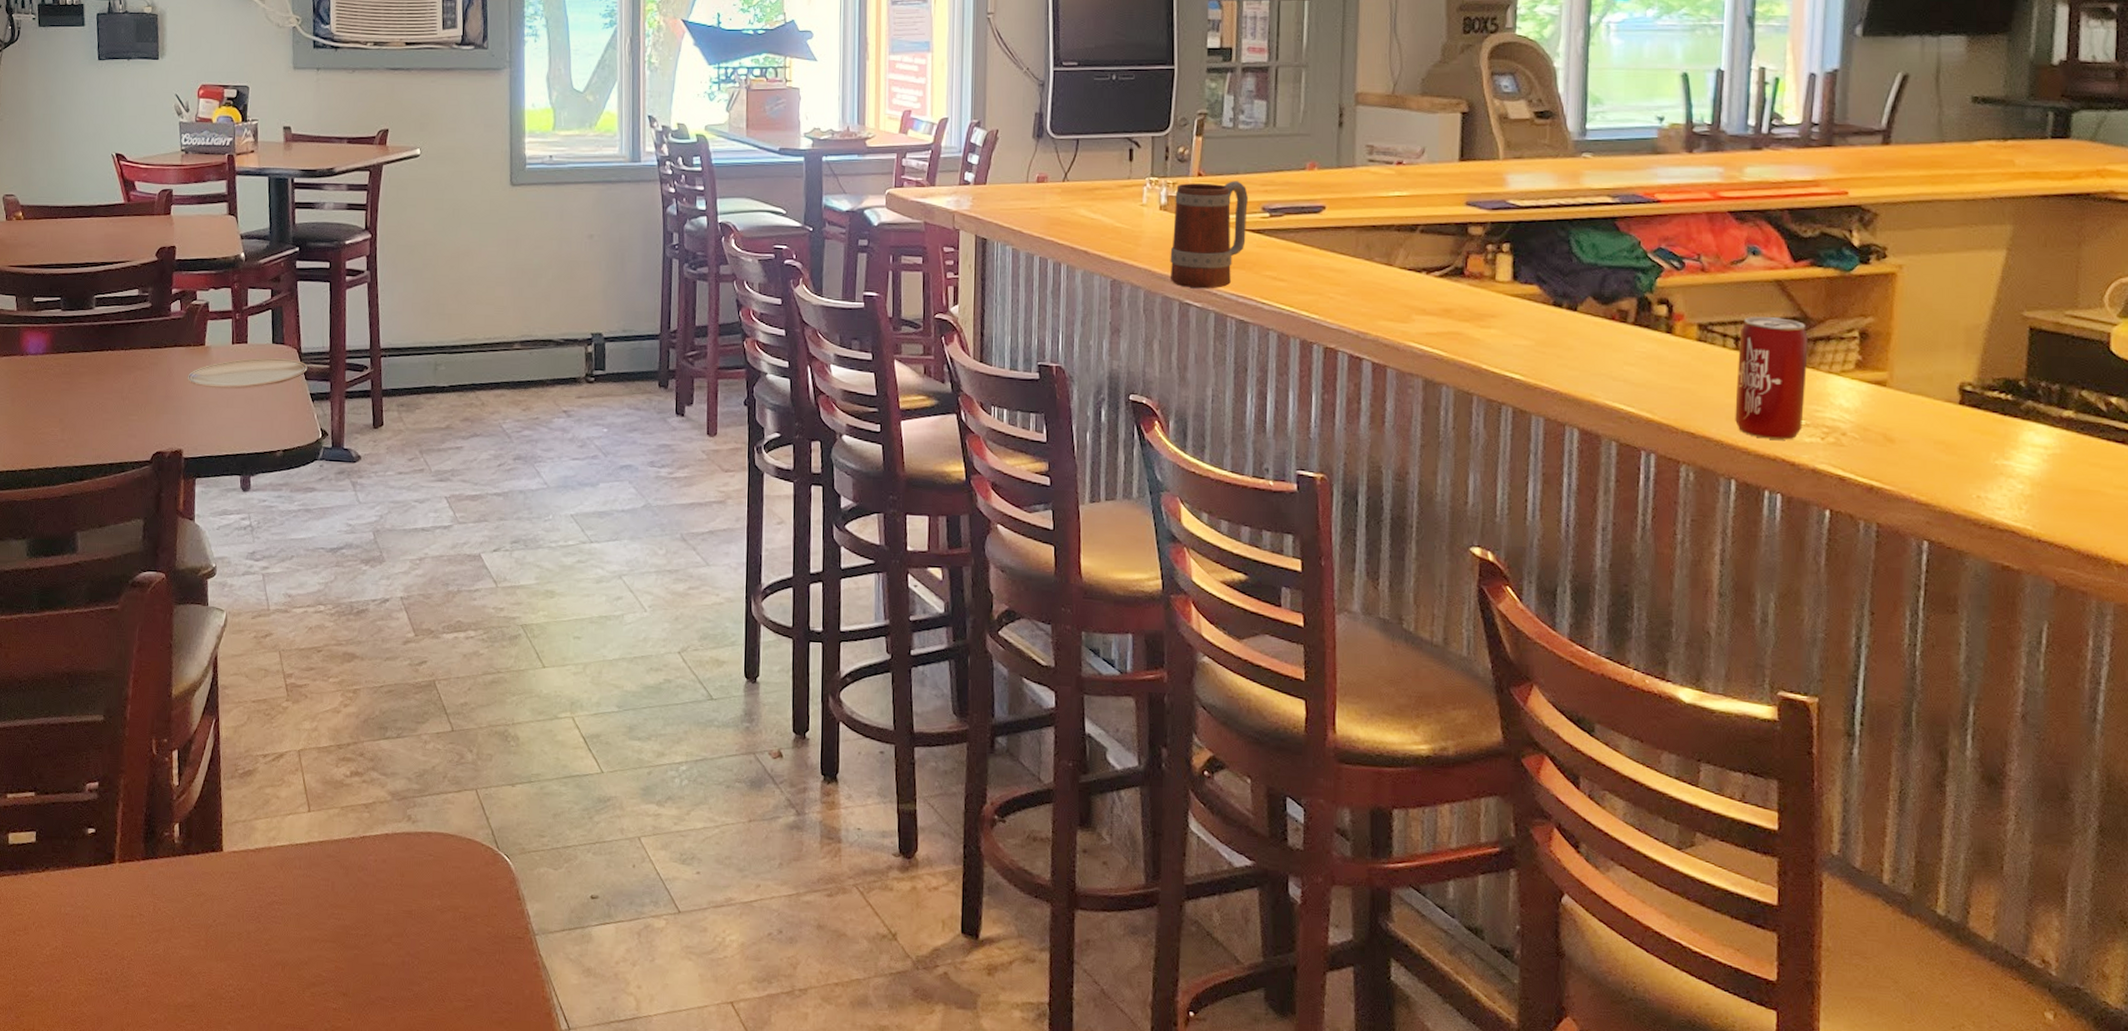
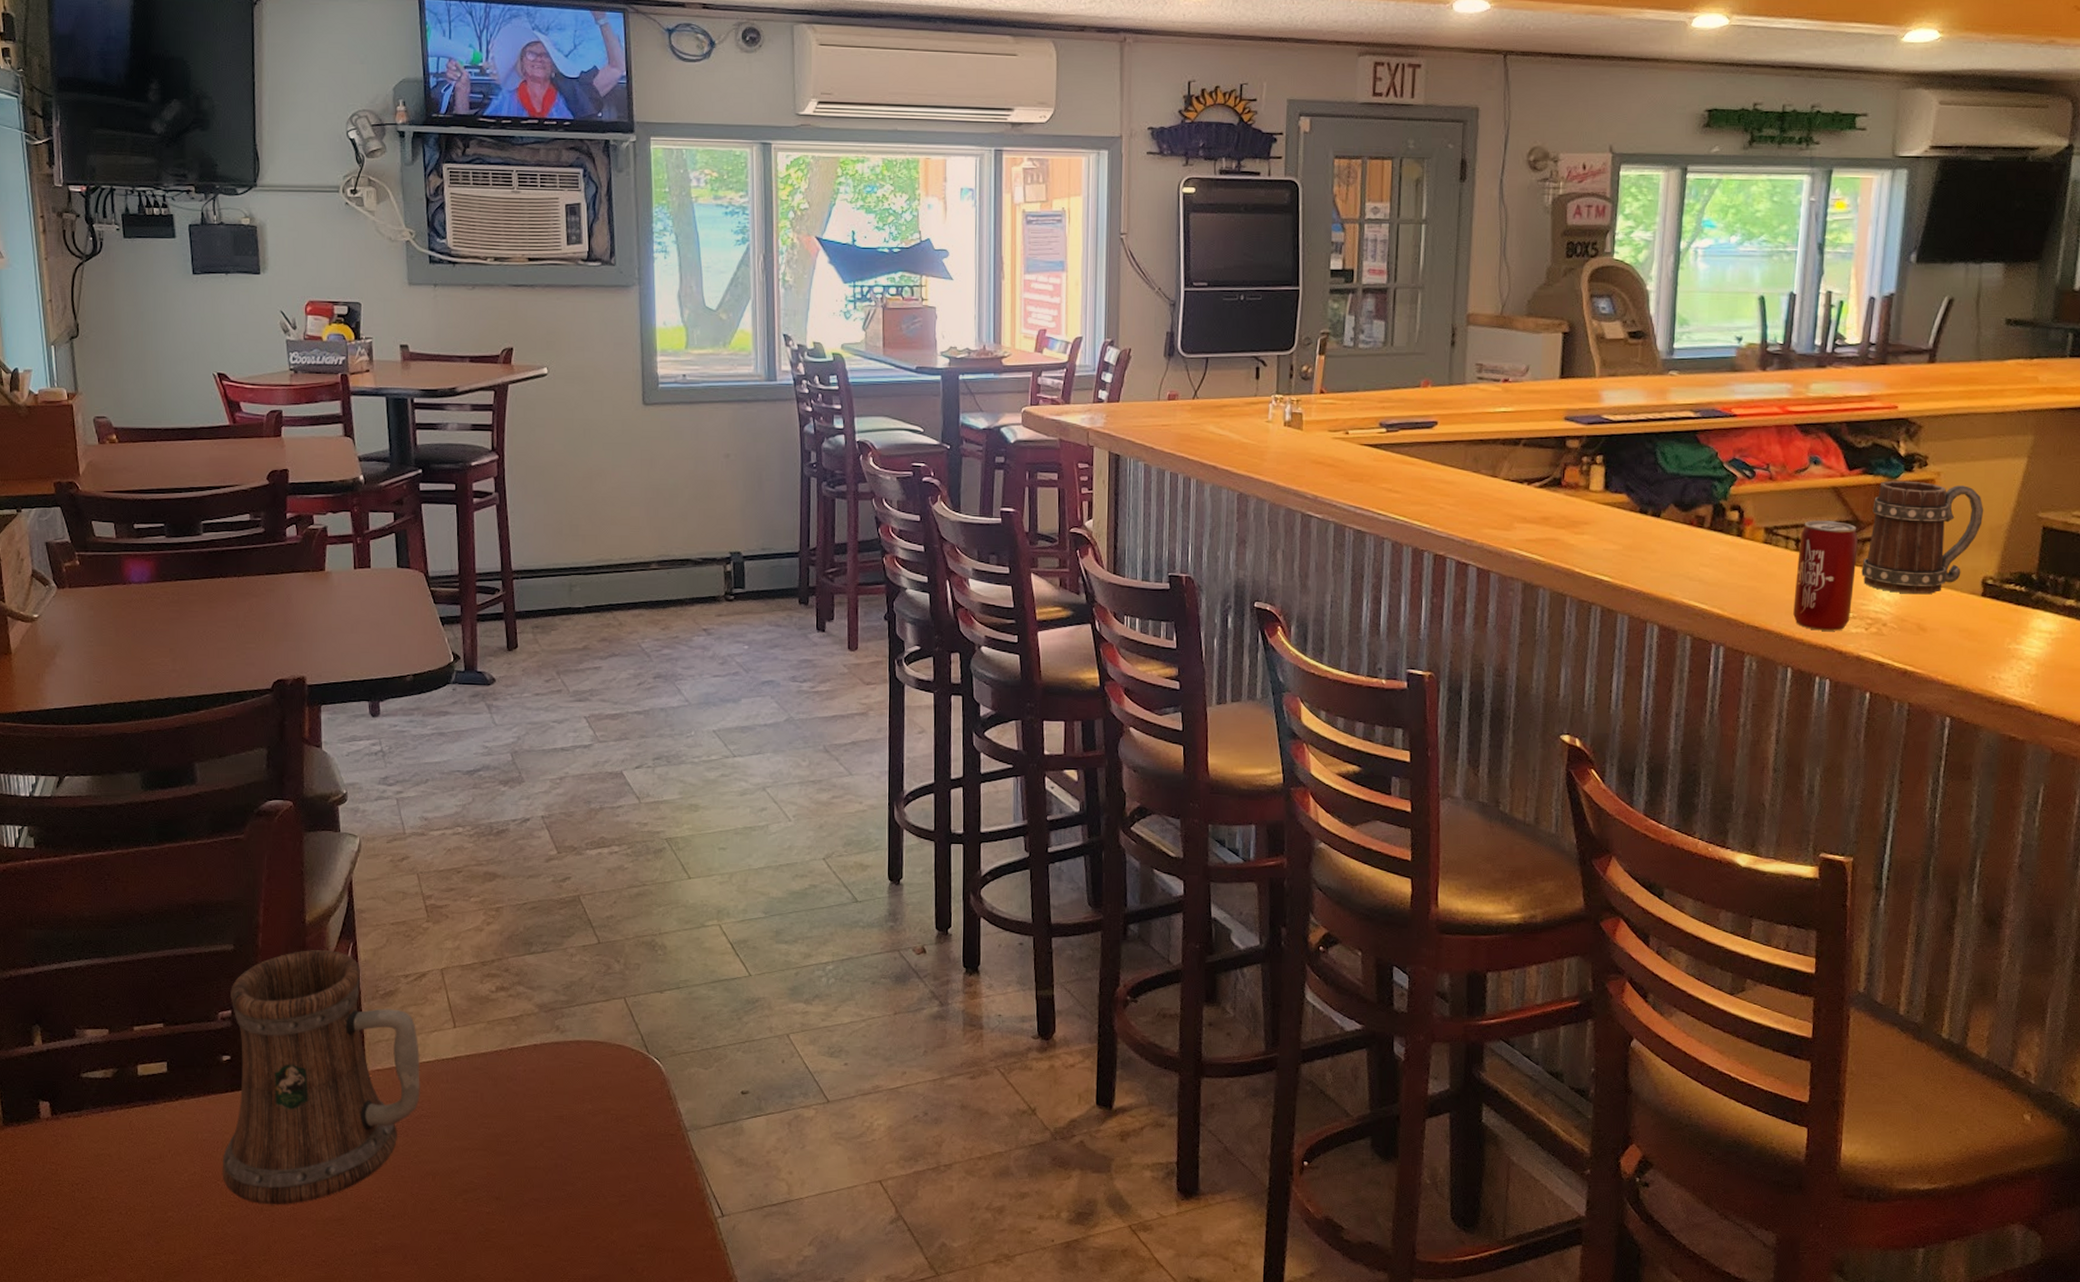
beer mug: none [81,724,274,986] -> present [222,950,420,1204]
plate: present [187,358,308,390] -> none [307,582,436,615]
beer mug: present [1169,181,1248,288] -> none [1293,398,1366,500]
beer mug: none [1814,273,1957,401] -> present [1861,480,1984,595]

